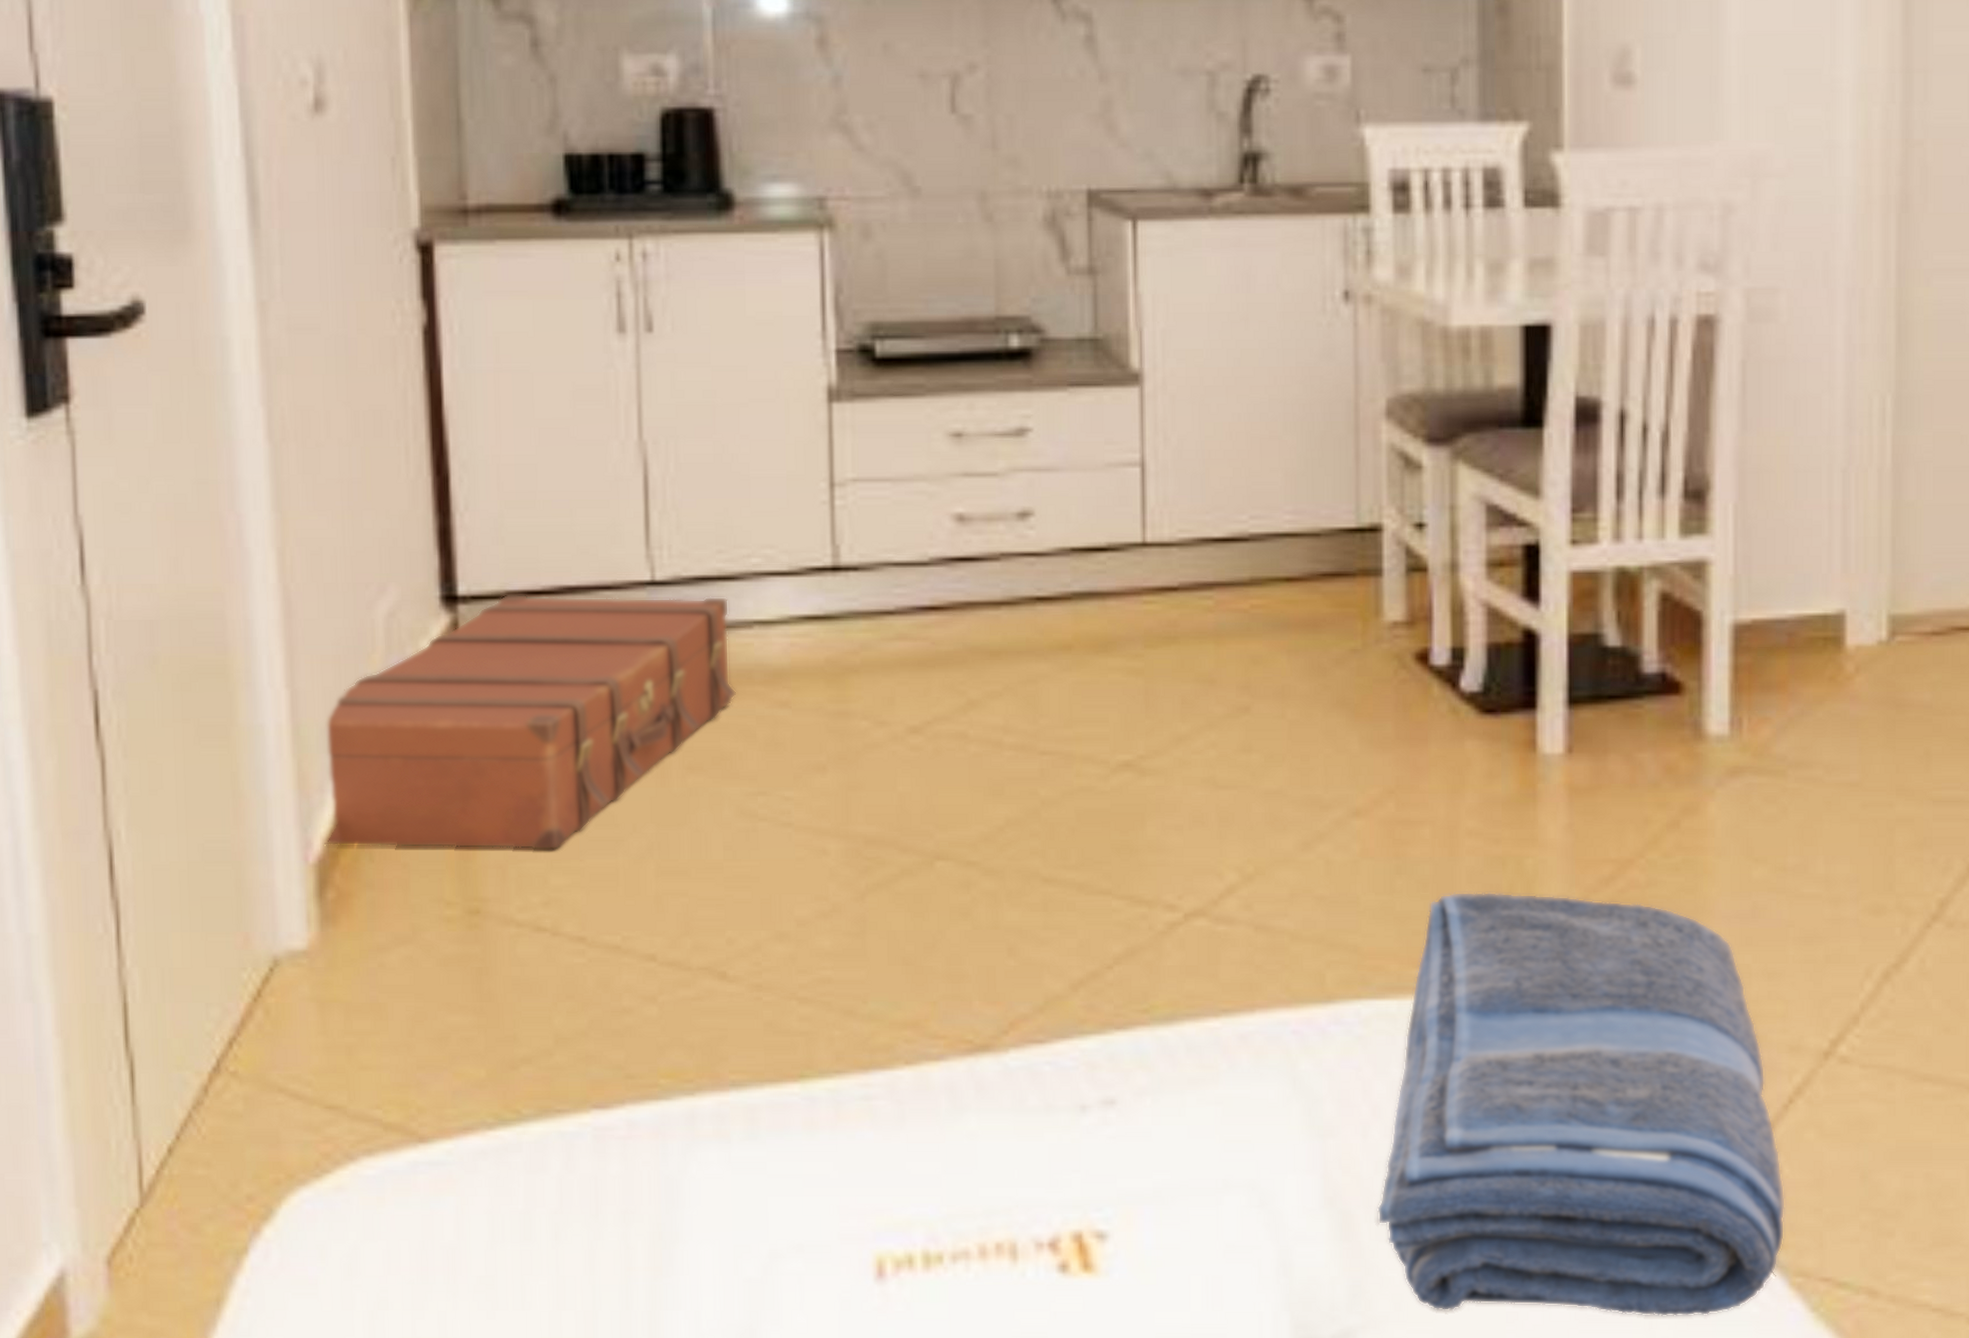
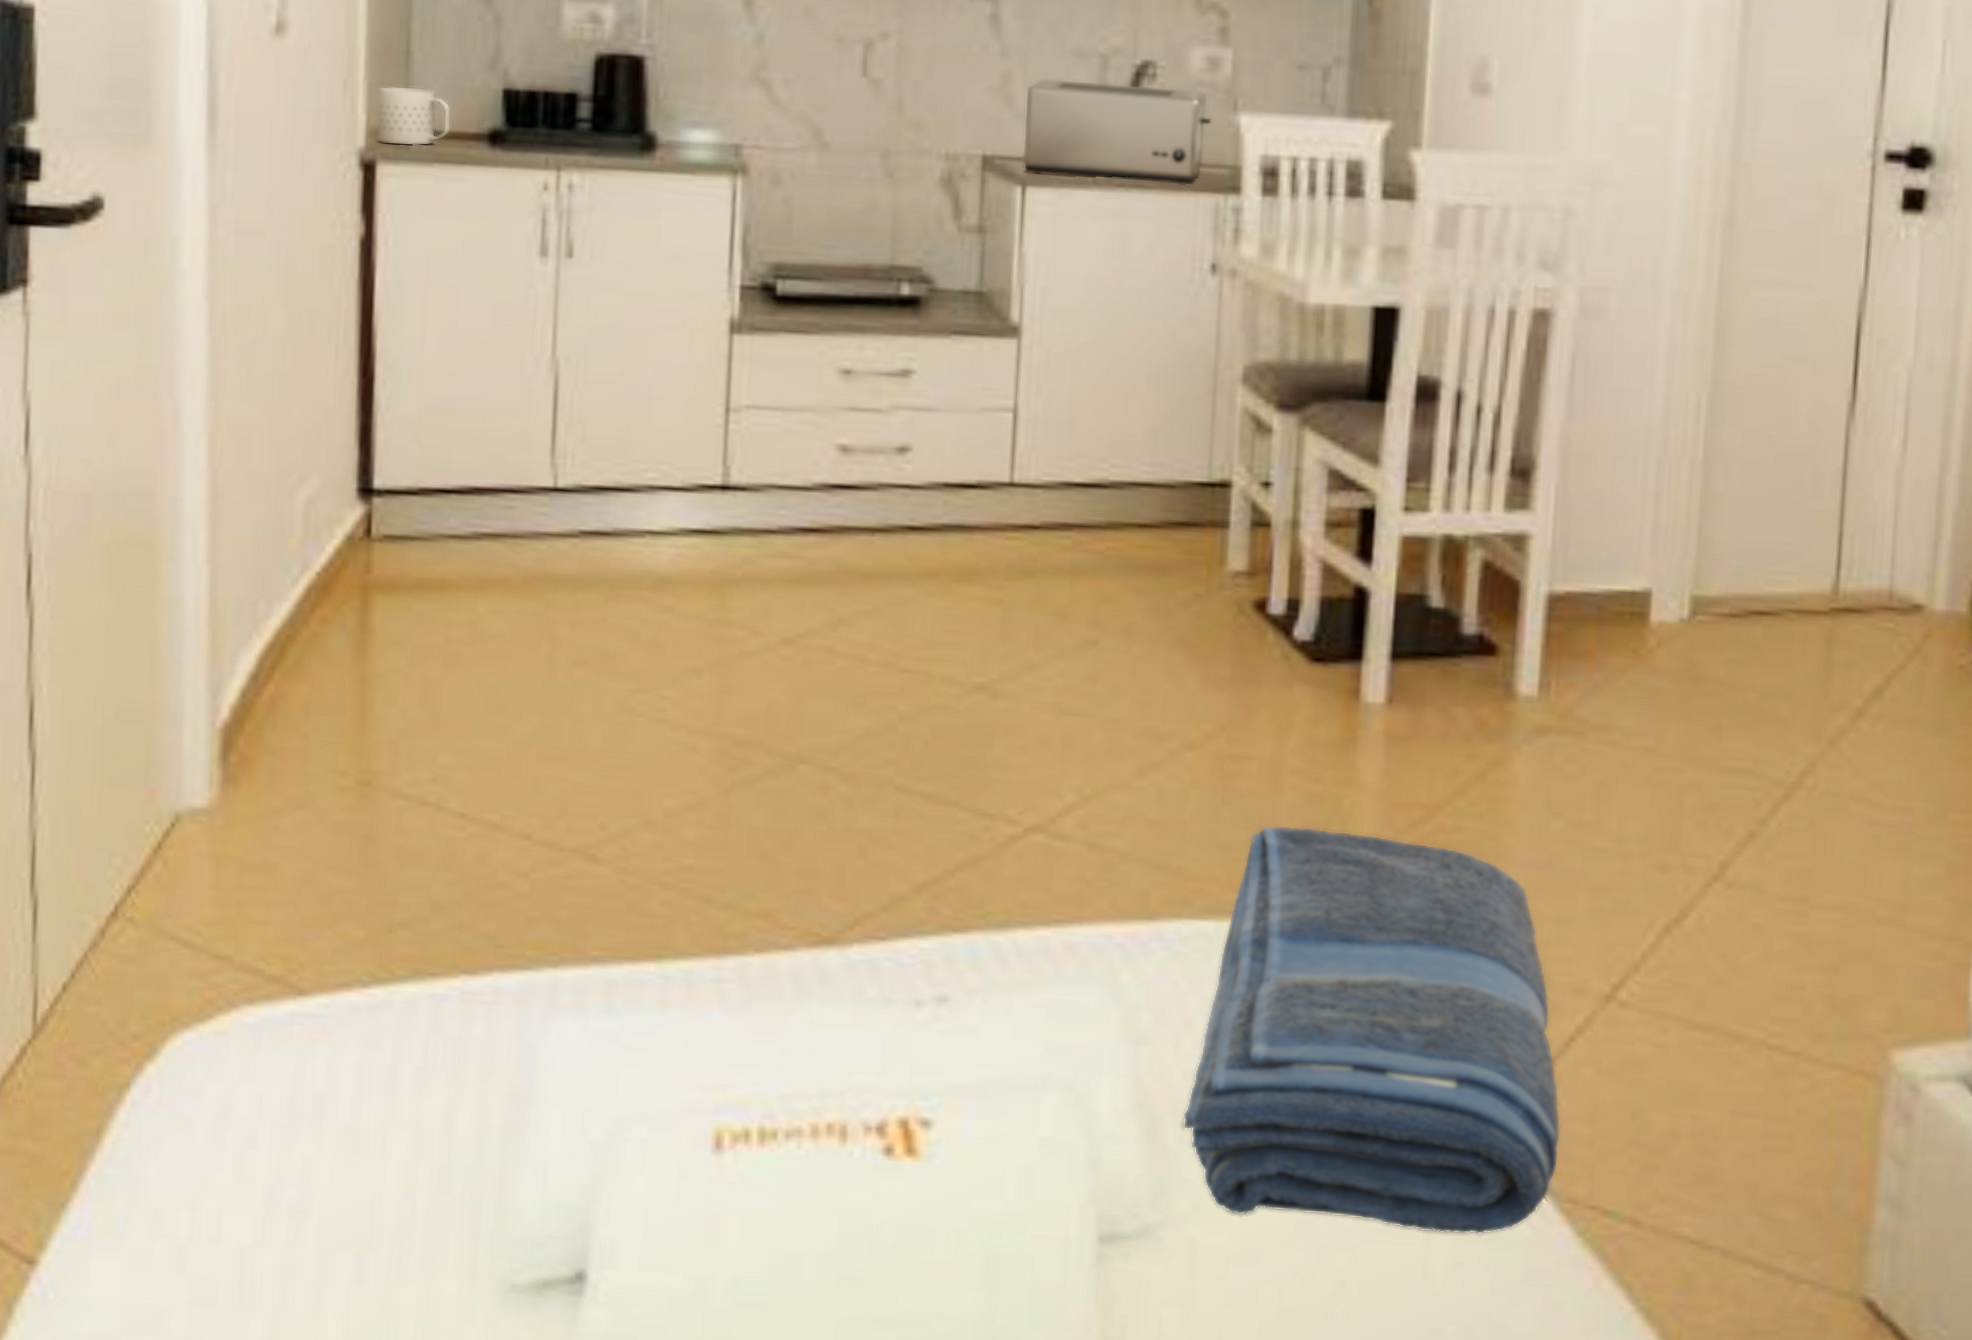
suitcase: present [324,594,737,850] -> none [232,490,626,731]
mug: none [427,159,511,224] -> present [376,86,452,146]
toaster: none [1129,101,1334,209] -> present [1022,78,1213,186]

